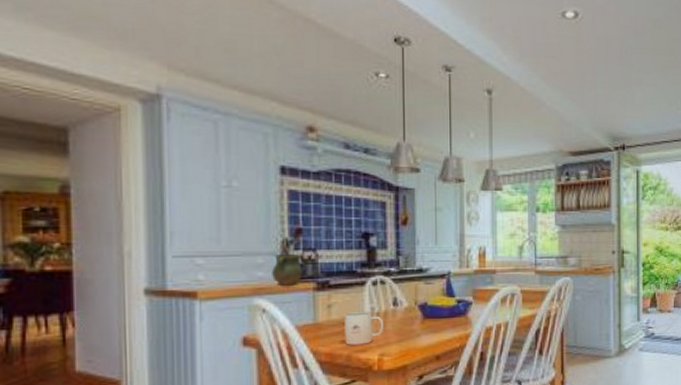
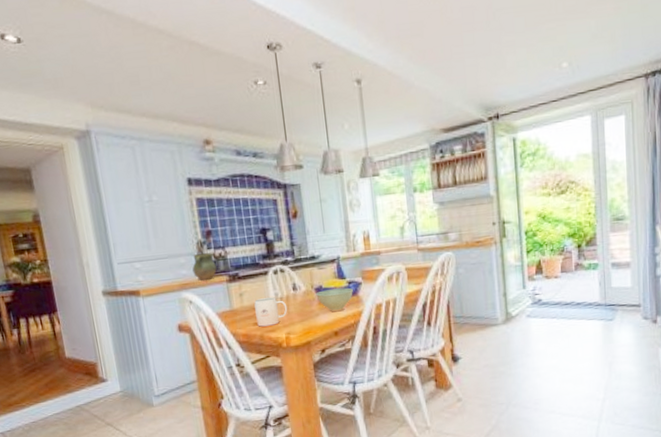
bowl: none [419,307,462,334] -> present [316,287,353,313]

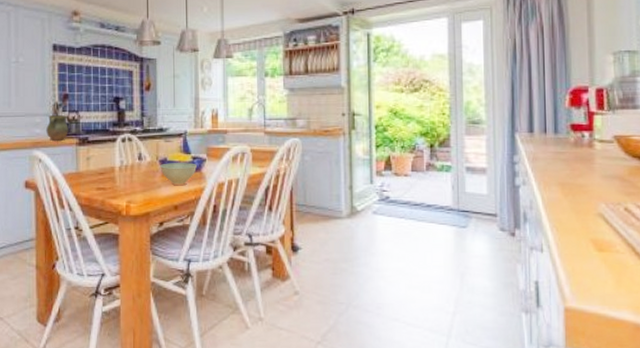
mug: present [254,297,288,327] -> none [99,164,131,192]

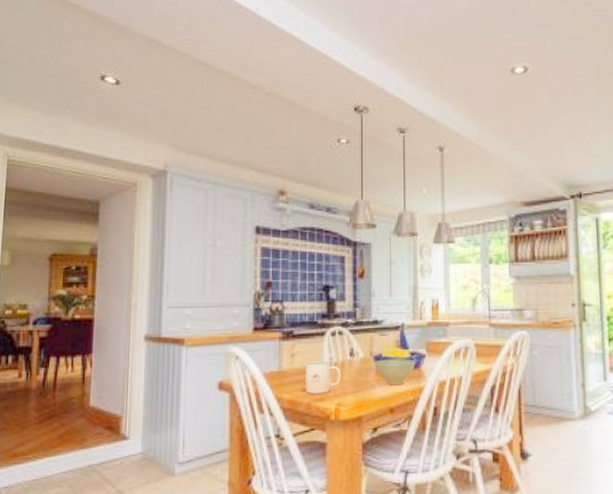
ceramic jug: present [46,114,69,142] -> none [245,305,271,336]
mug: none [99,164,131,192] -> present [304,361,341,394]

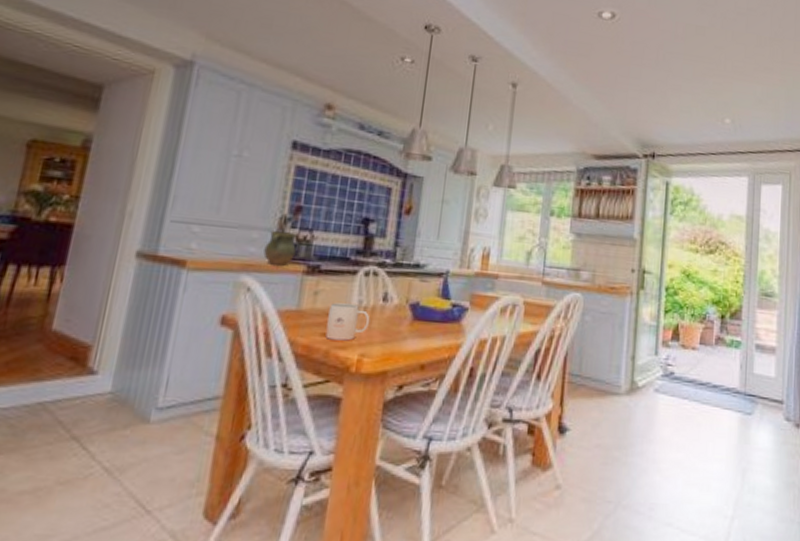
ceramic jug: none [245,305,271,336] -> present [263,230,297,267]
bowl: present [374,359,415,386] -> none [409,308,456,340]

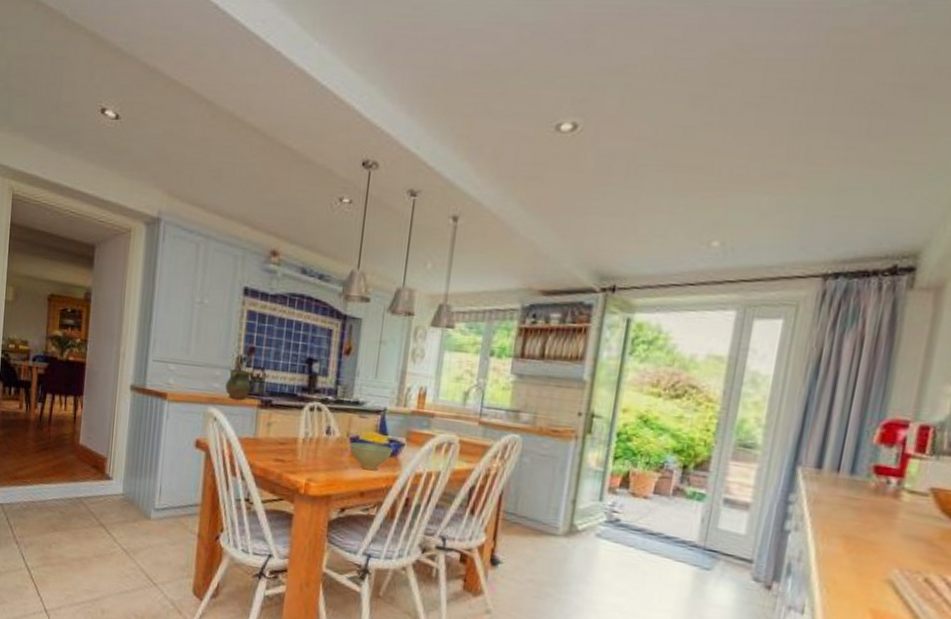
mug: present [325,302,370,341] -> none [278,433,316,467]
bowl: none [409,308,456,340] -> present [350,442,393,471]

